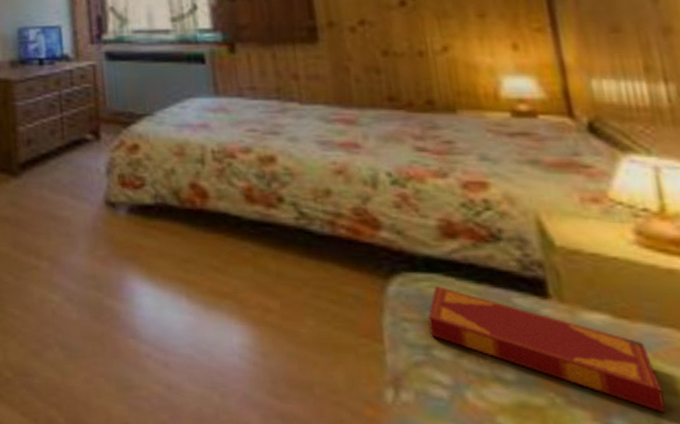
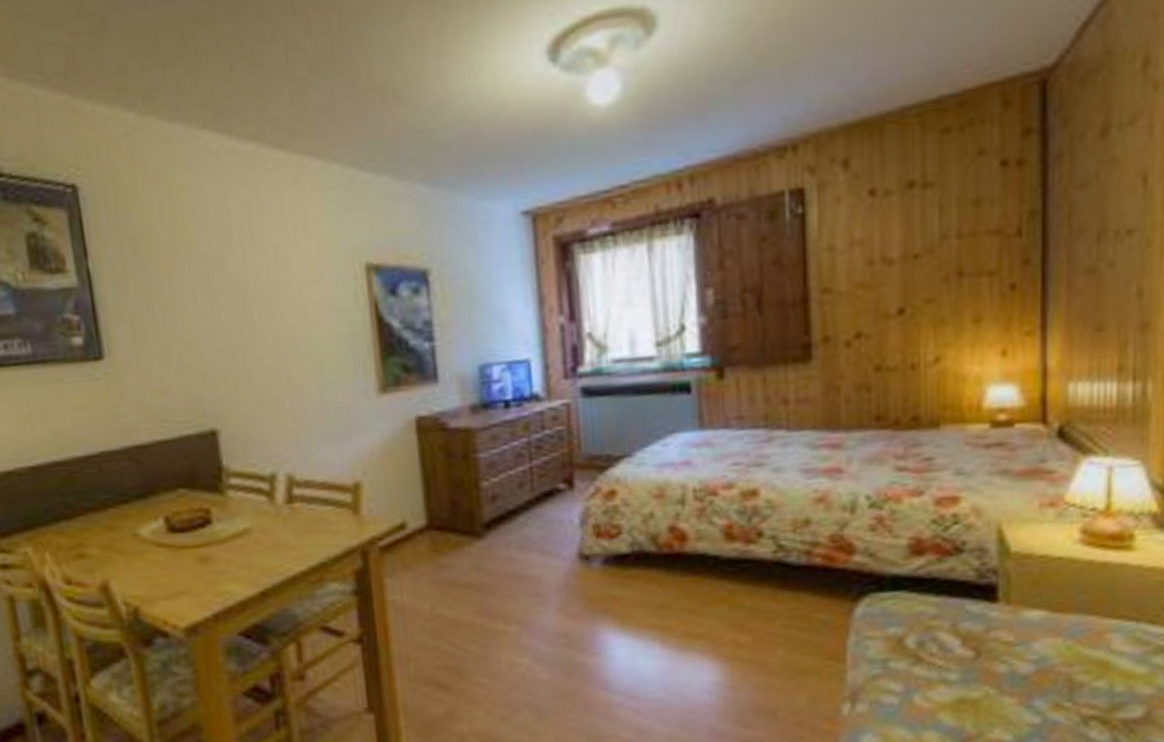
hardback book: present [427,286,666,412] -> none [888,602,1080,690]

